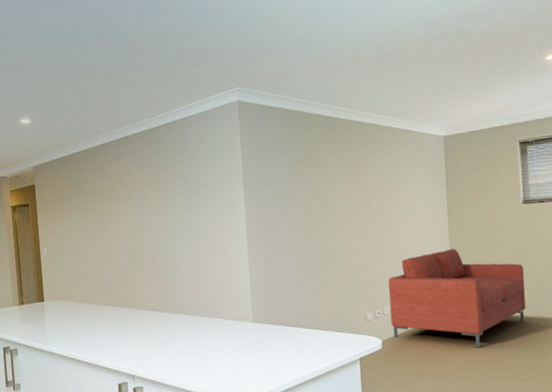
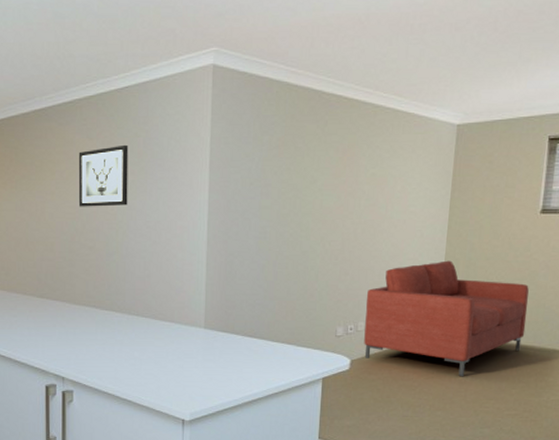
wall art: none [132,170,177,225] -> present [78,144,129,207]

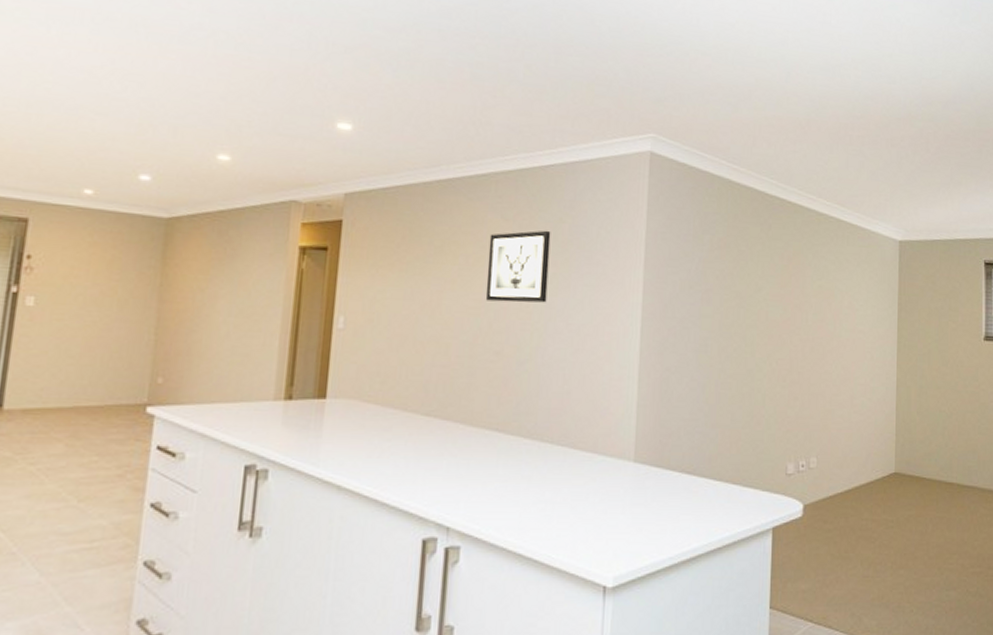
sofa: present [364,260,529,377] -> none [817,387,982,526]

